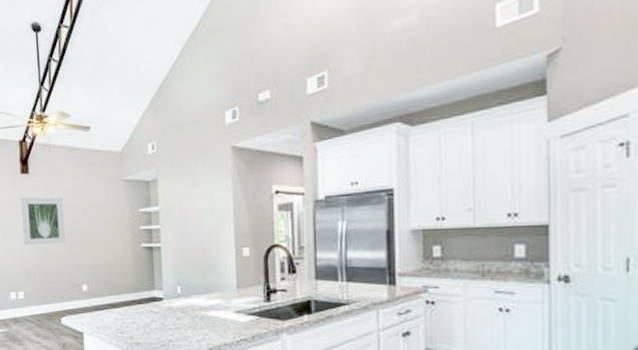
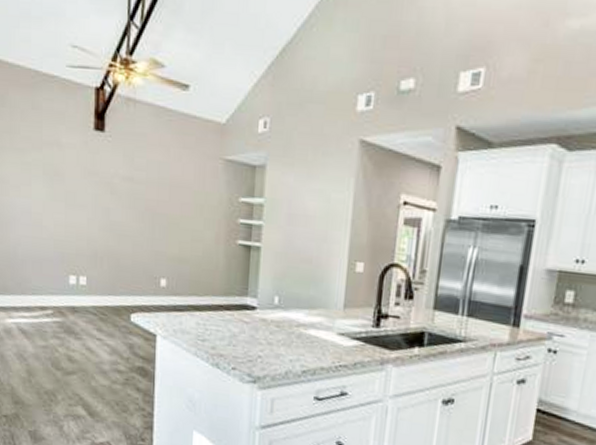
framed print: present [21,197,65,246] -> none [91,161,146,225]

